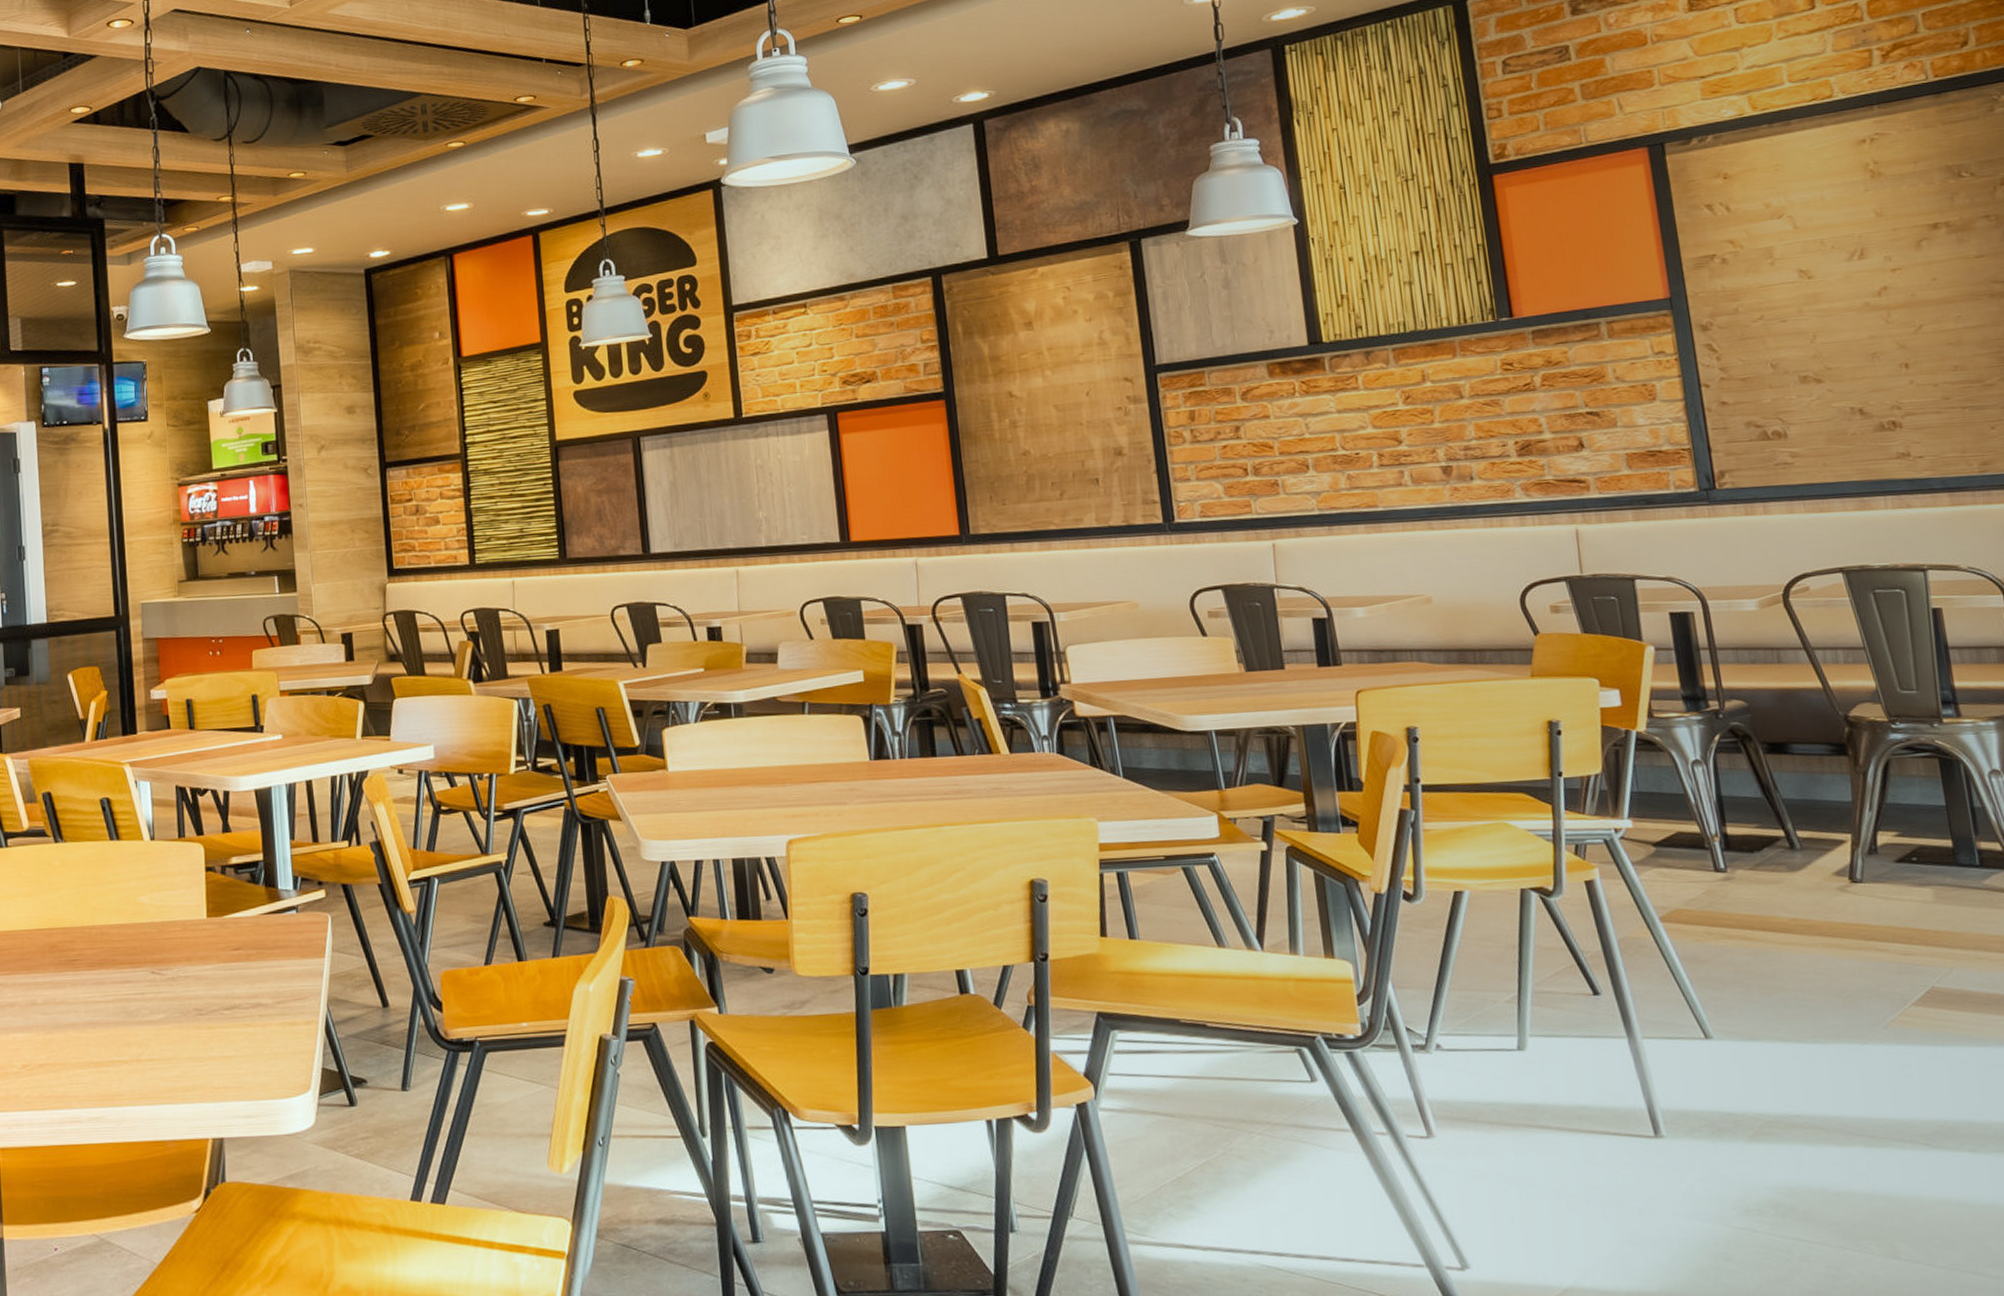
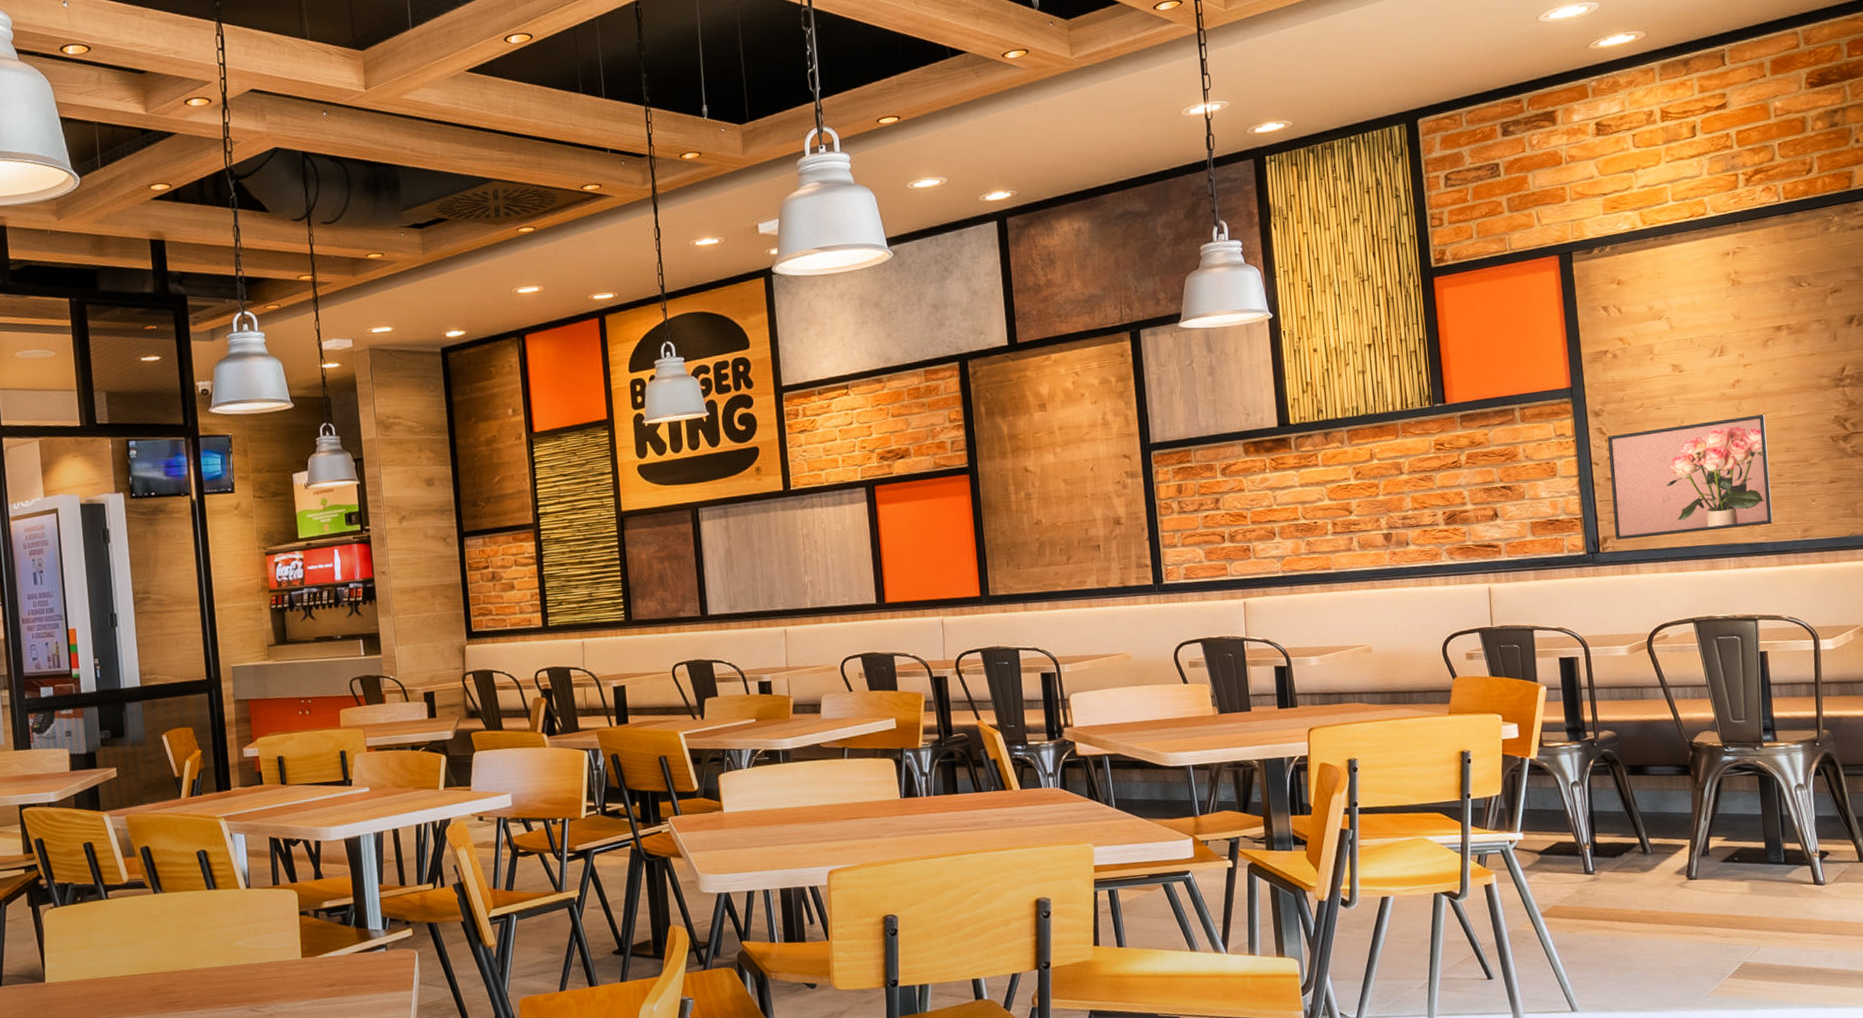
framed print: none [1720,327,1941,475] -> present [1607,414,1773,540]

